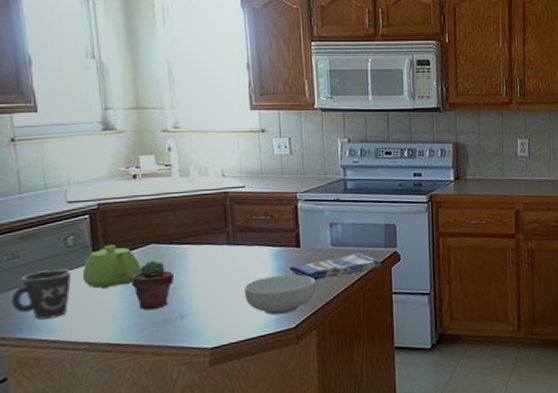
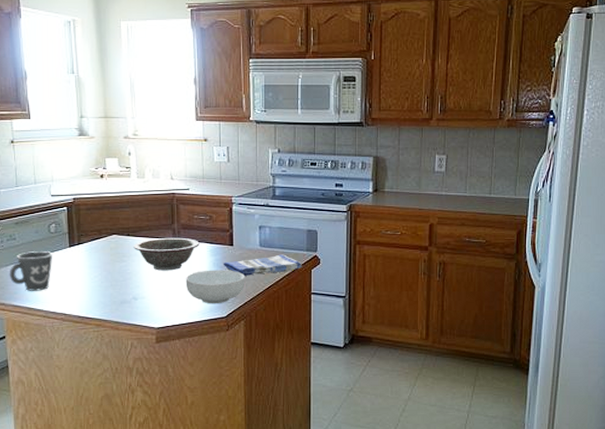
teapot: present [82,245,142,289] -> none [61,233,105,270]
potted succulent: present [131,260,174,311] -> none [97,249,130,291]
decorative bowl: none [177,242,260,282] -> present [133,237,200,271]

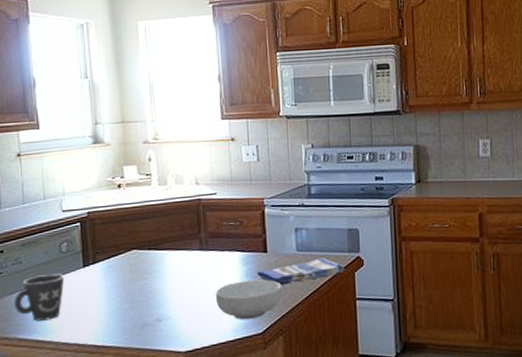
decorative bowl: present [133,237,200,271] -> none [155,247,230,287]

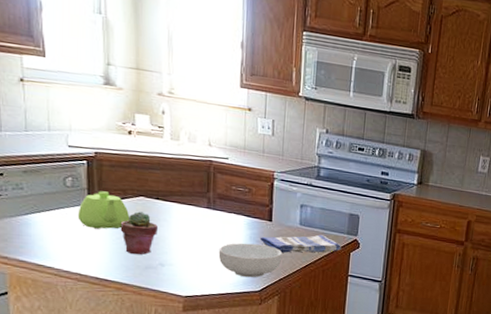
mug: present [14,274,65,321] -> none [14,204,69,248]
teapot: none [73,250,124,293] -> present [77,191,130,229]
potted succulent: none [115,266,152,314] -> present [120,211,158,255]

